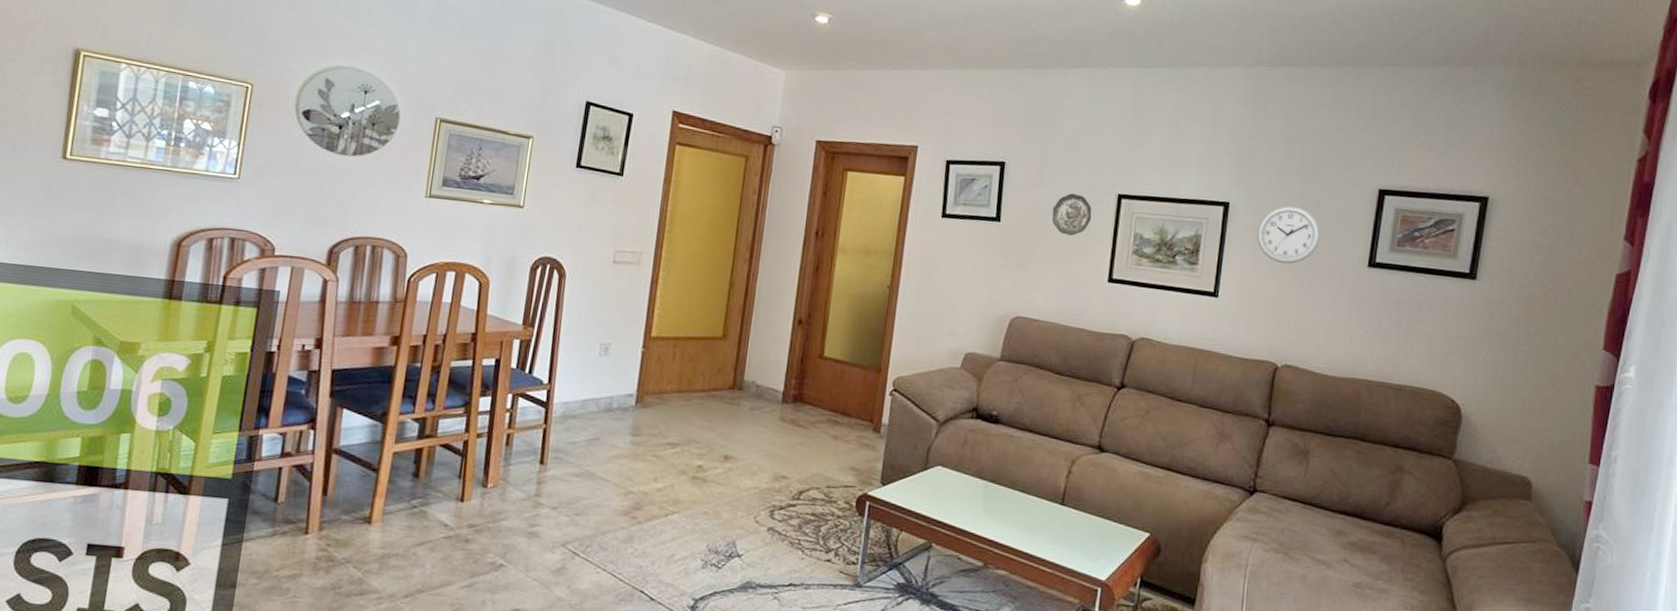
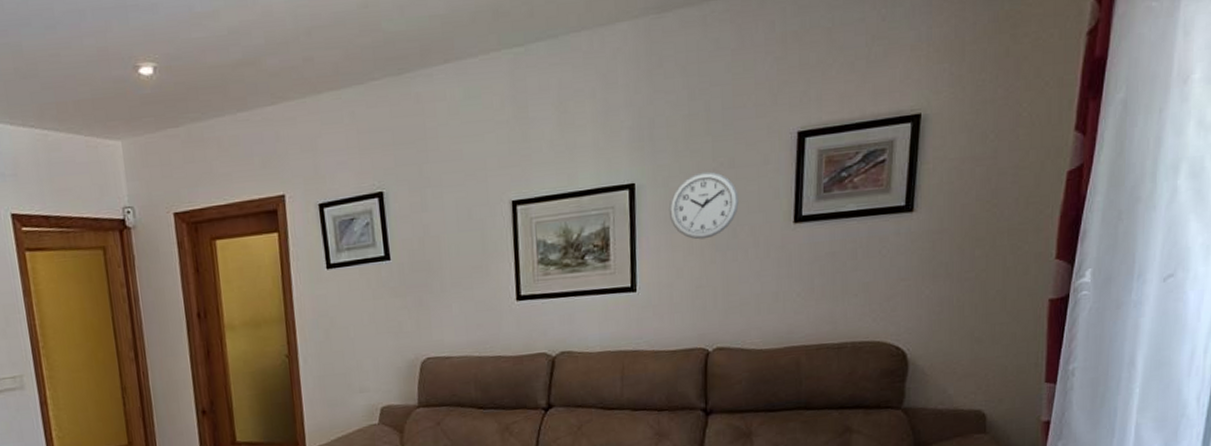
decorative plate: present [1051,193,1092,236] -> none [443,211,488,259]

